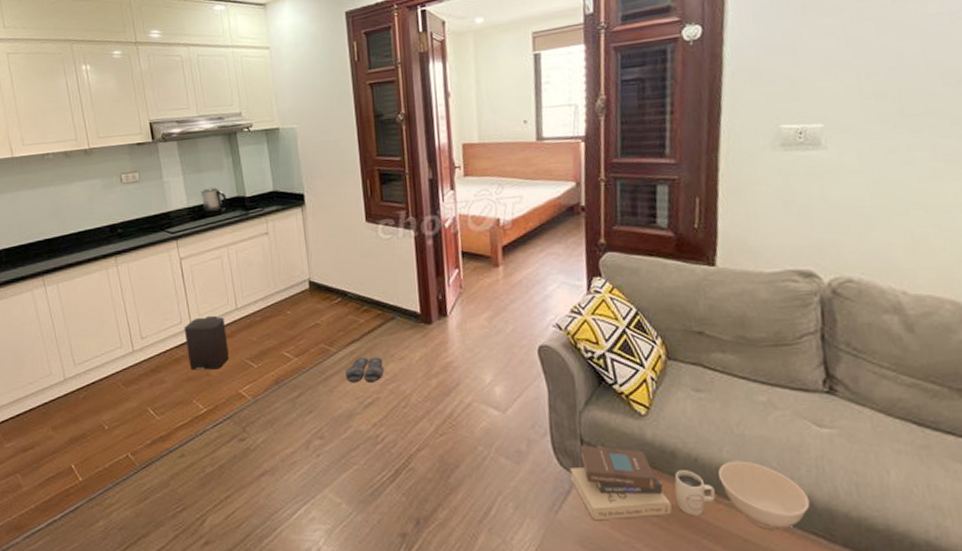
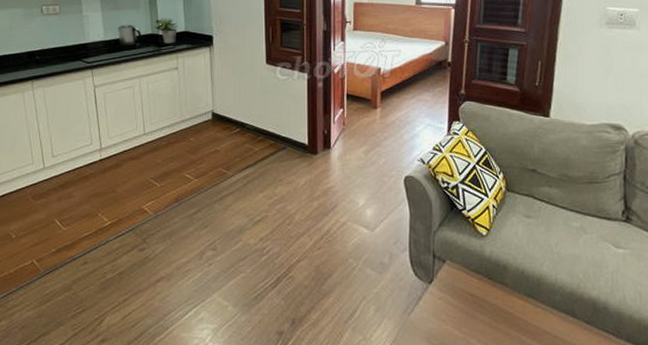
pedal bin: present [184,316,229,370] -> none [94,140,135,187]
potted plant: none [241,178,265,207] -> present [155,19,178,44]
slippers: present [345,357,385,383] -> none [239,181,274,203]
books: present [569,445,672,521] -> none [422,259,501,321]
mug: present [674,470,716,517] -> none [504,280,535,318]
bowl: present [718,460,810,529] -> none [539,273,605,328]

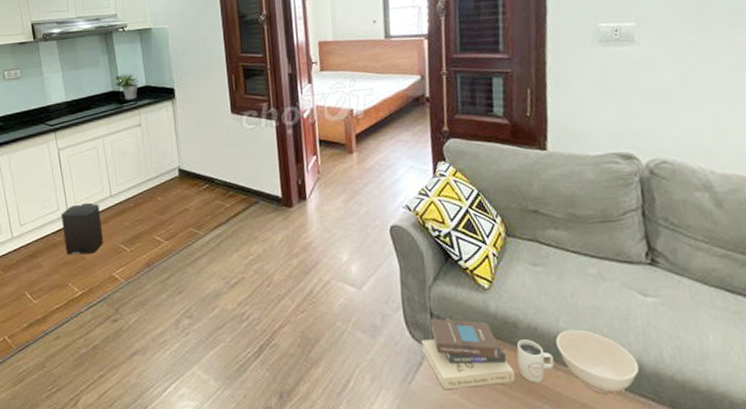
pedal bin: none [94,140,135,187] -> present [61,203,103,255]
kettle: present [117,24,142,50] -> none [78,83,103,110]
books: none [422,259,501,321] -> present [421,318,516,390]
mug: none [504,280,535,318] -> present [516,339,555,383]
bowl: none [539,273,605,328] -> present [556,329,640,394]

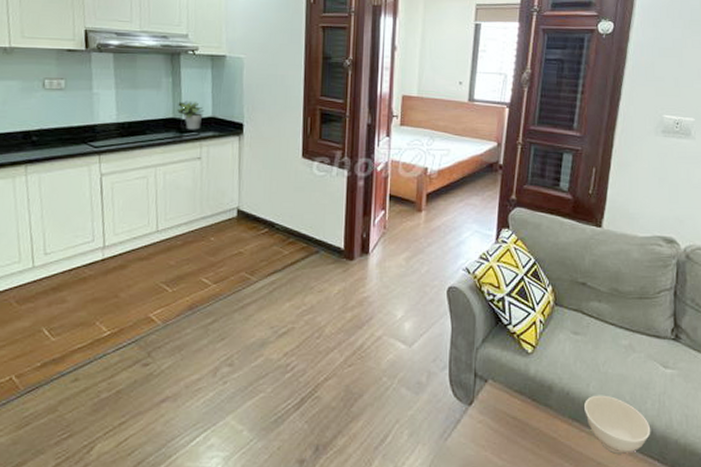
pedal bin: present [61,203,103,255] -> none [95,237,143,291]
books: present [421,318,516,390] -> none [462,378,543,447]
mug: present [516,339,555,383] -> none [547,402,580,443]

